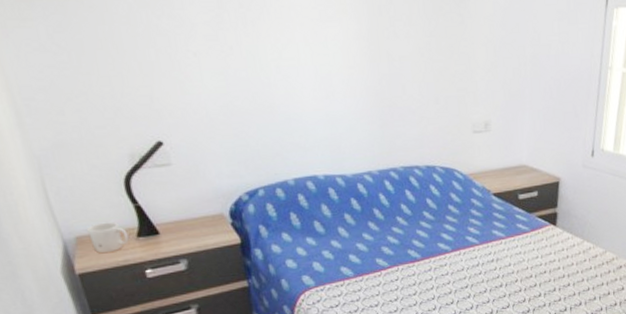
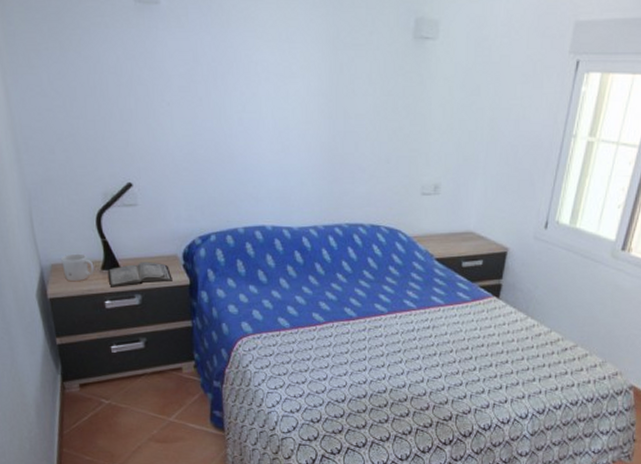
diary: none [144,223,223,256] -> present [107,261,174,289]

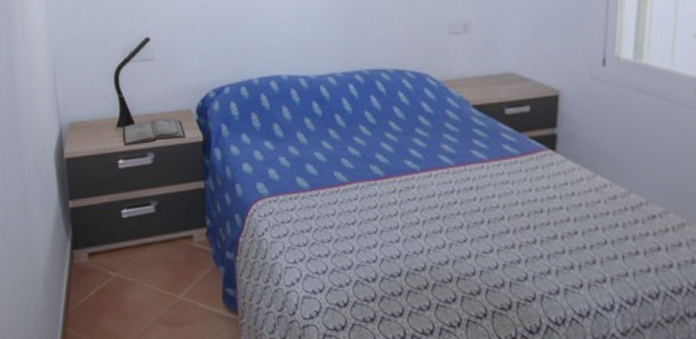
mug: present [61,253,94,282] -> none [80,110,110,141]

